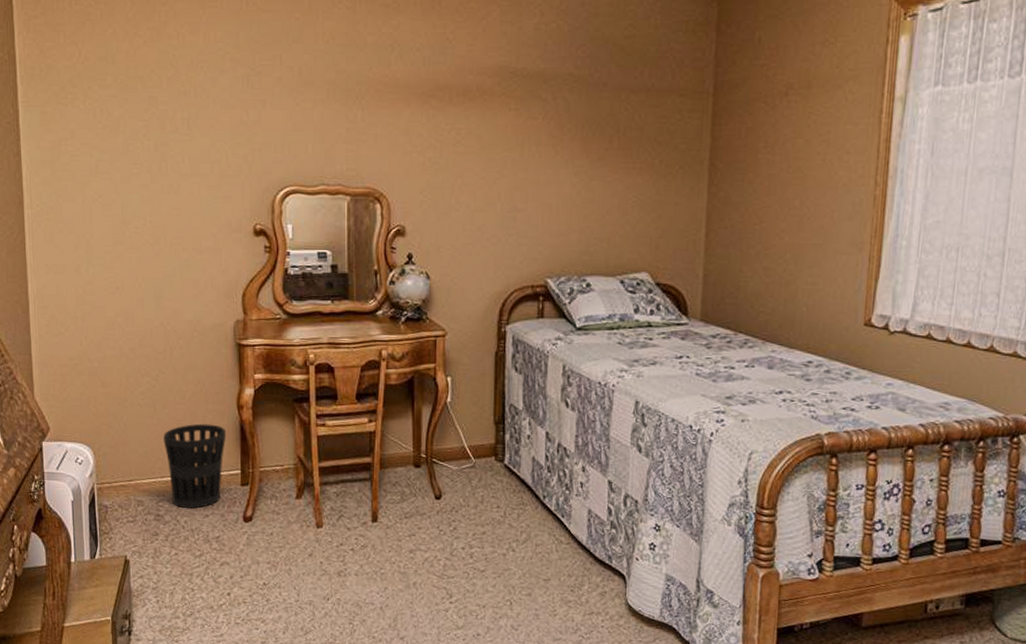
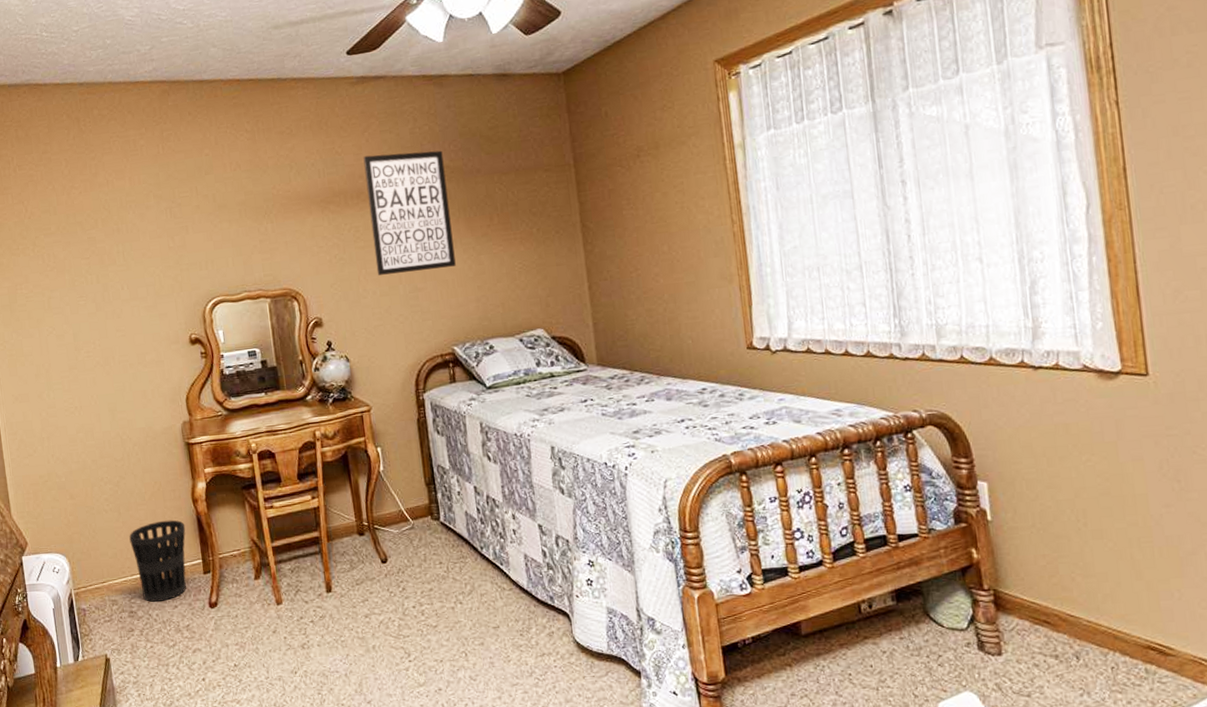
wall art: none [474,48,568,189] -> present [363,150,456,275]

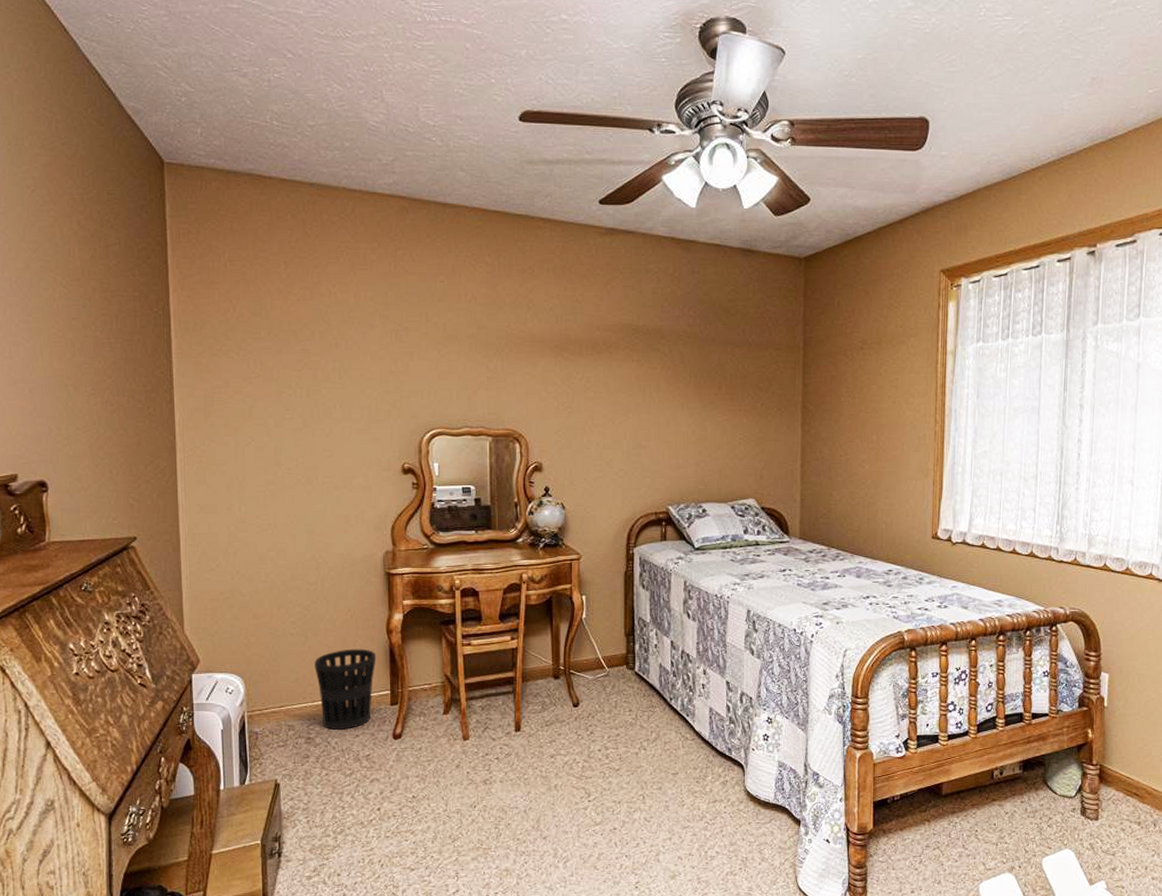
wall art: present [363,150,456,275] -> none [603,308,681,429]

